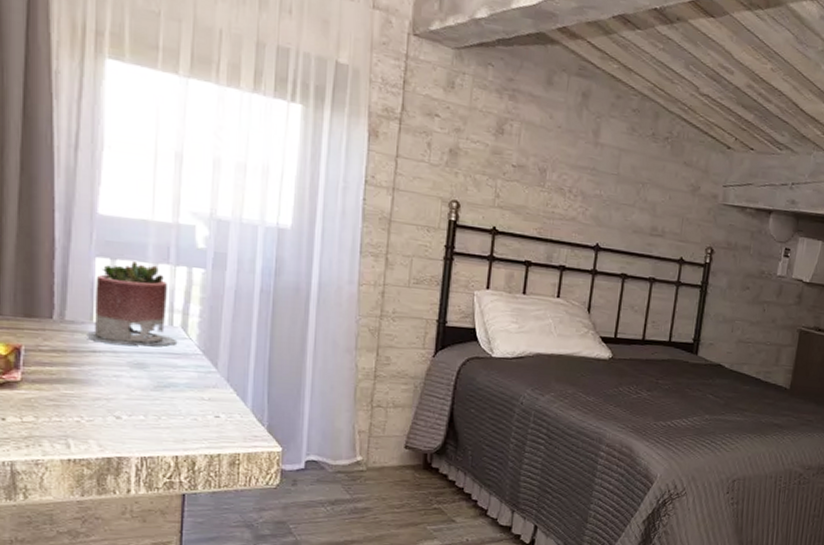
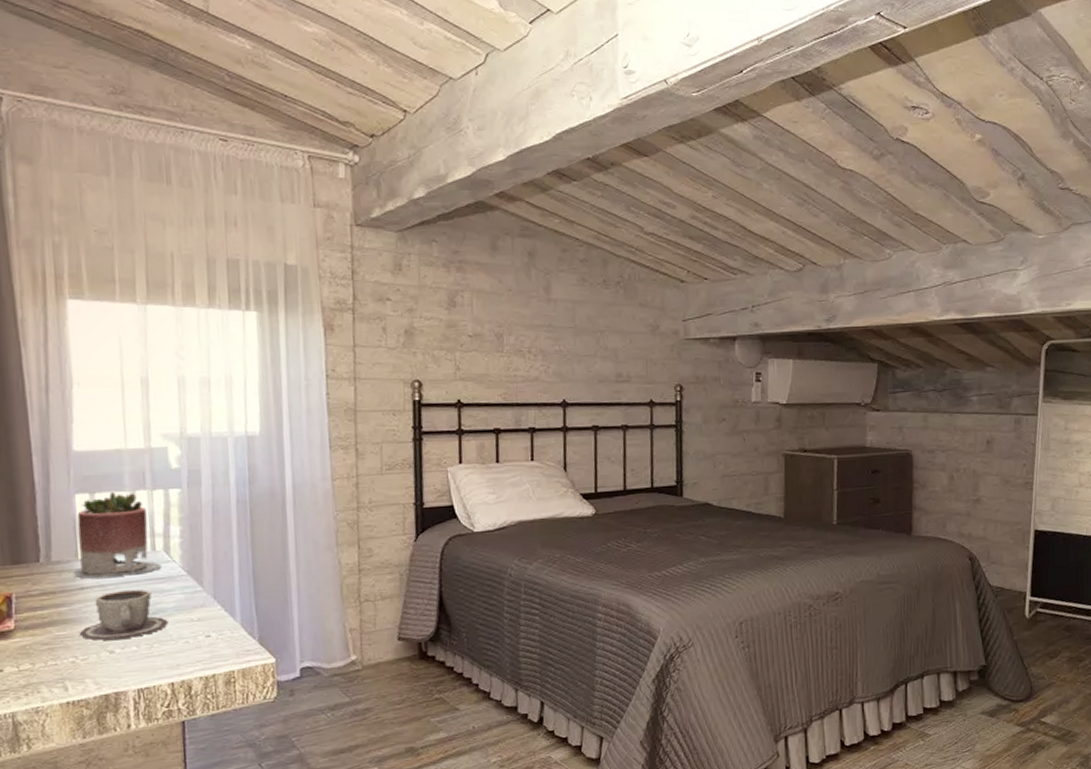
cup: none [86,359,179,407] -> present [79,590,168,641]

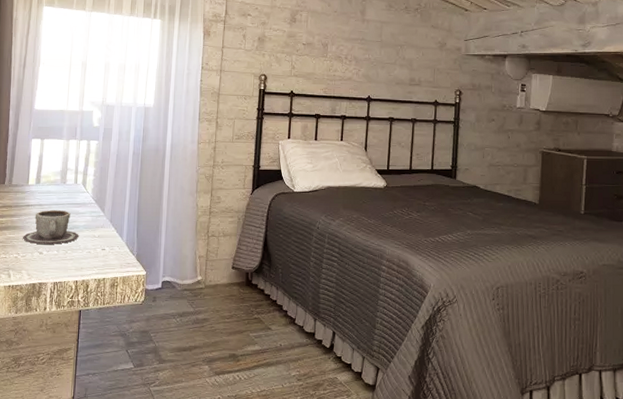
succulent planter: present [73,492,161,579] -> none [24,140,79,200]

